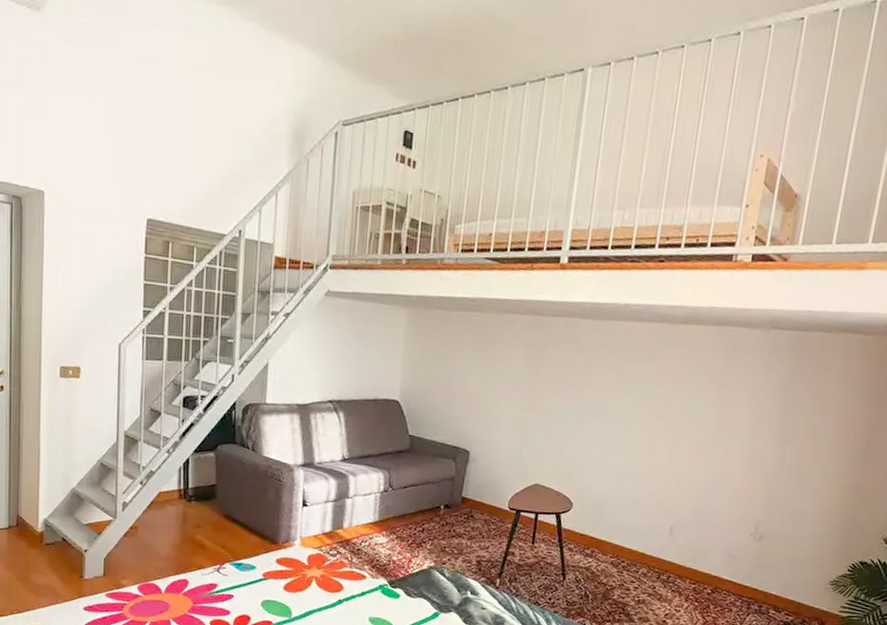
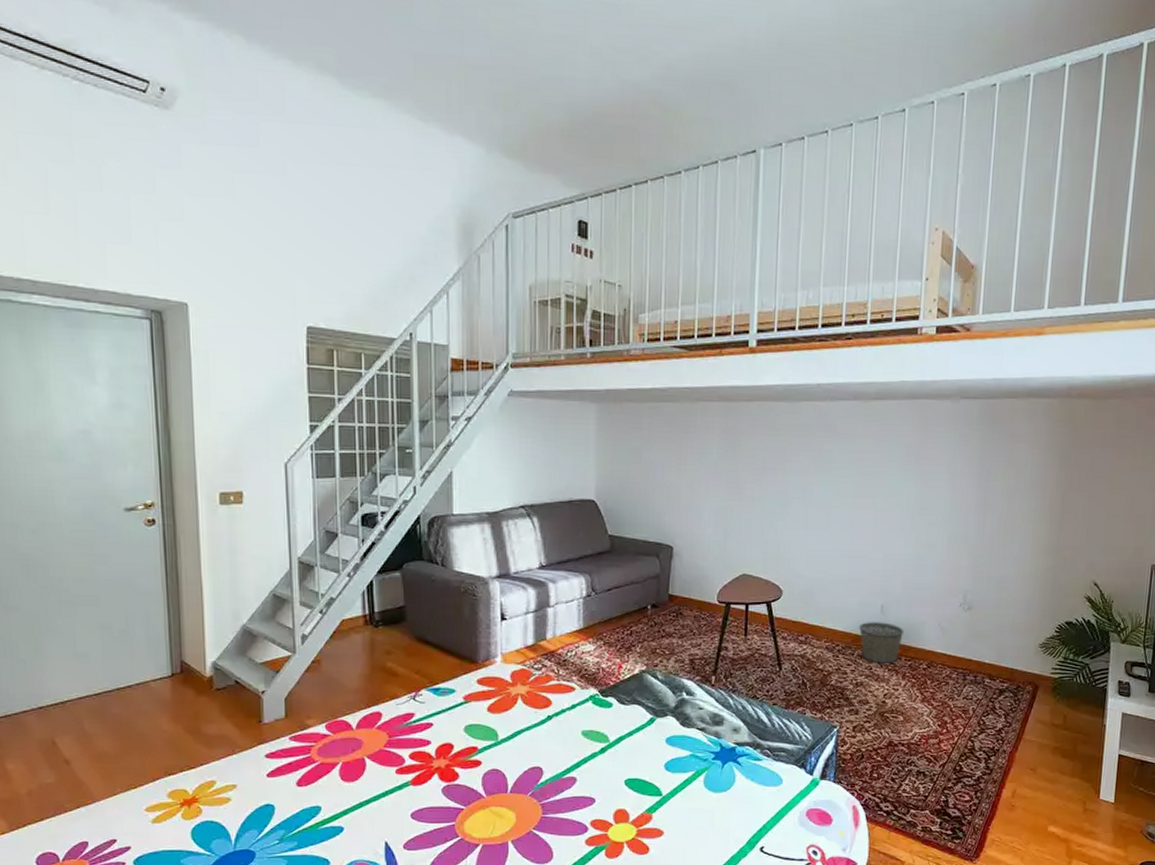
basket: none [645,542,692,585] -> present [858,622,905,663]

